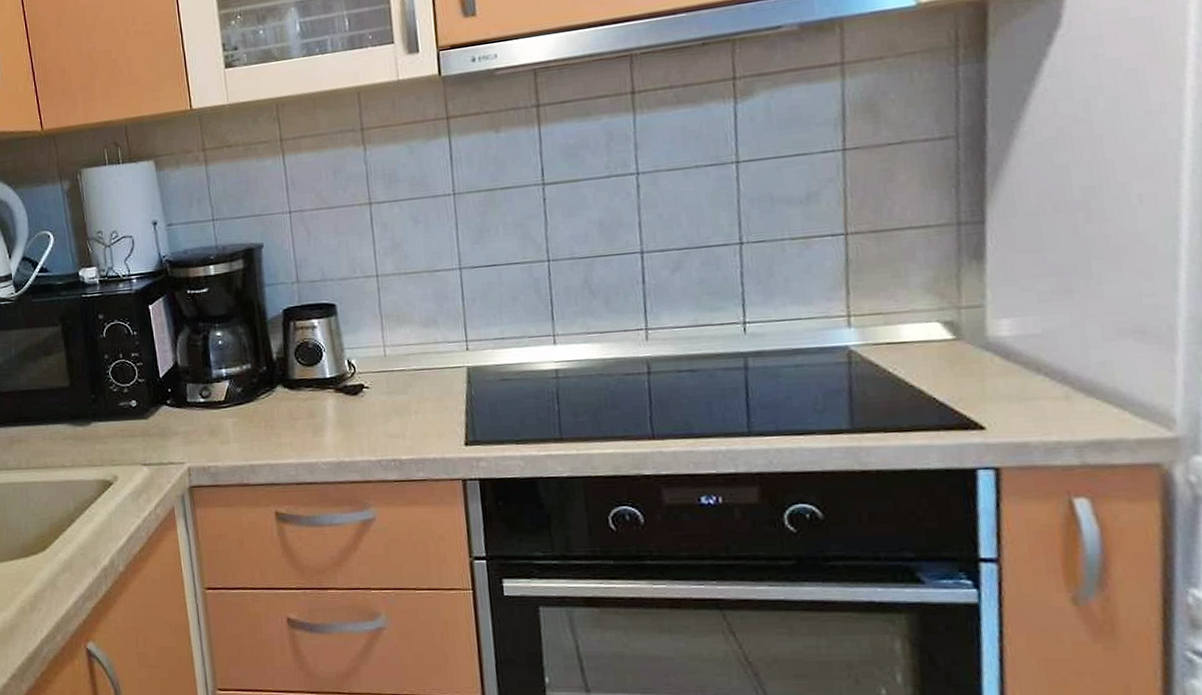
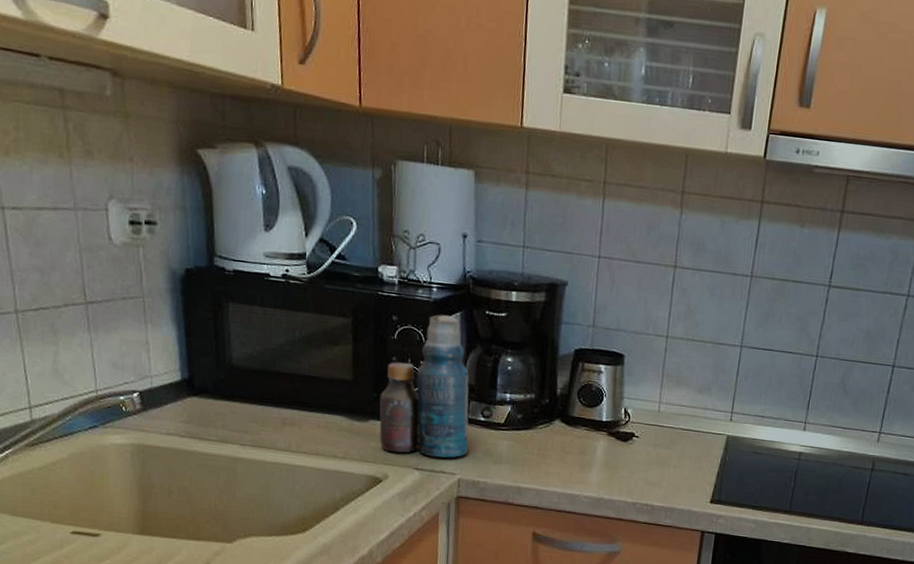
bottle: none [98,302,193,452] -> present [379,314,469,458]

